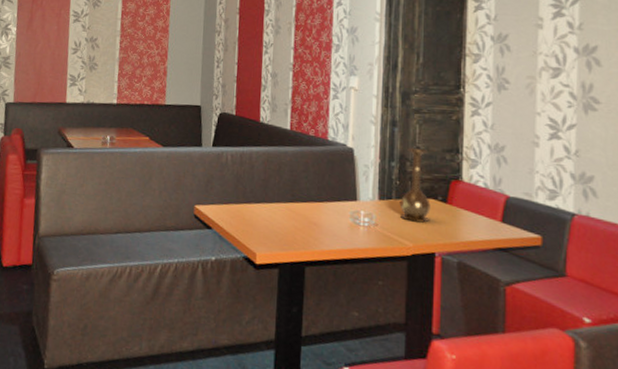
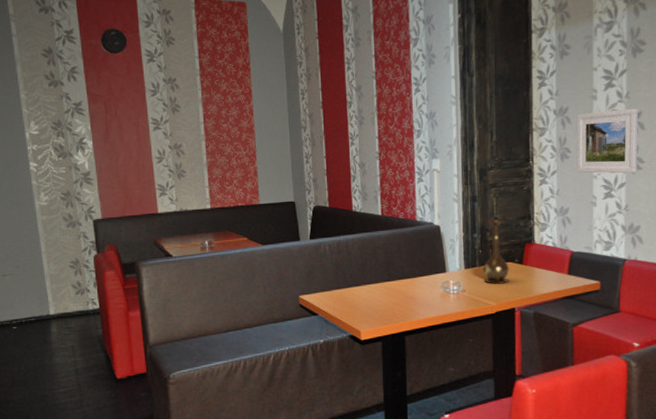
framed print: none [516,41,594,115] -> present [576,108,639,174]

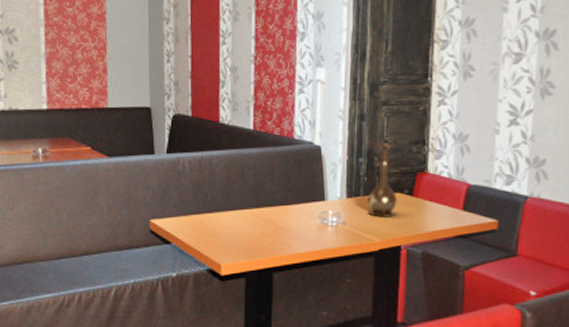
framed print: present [576,108,639,174] -> none [480,25,553,100]

